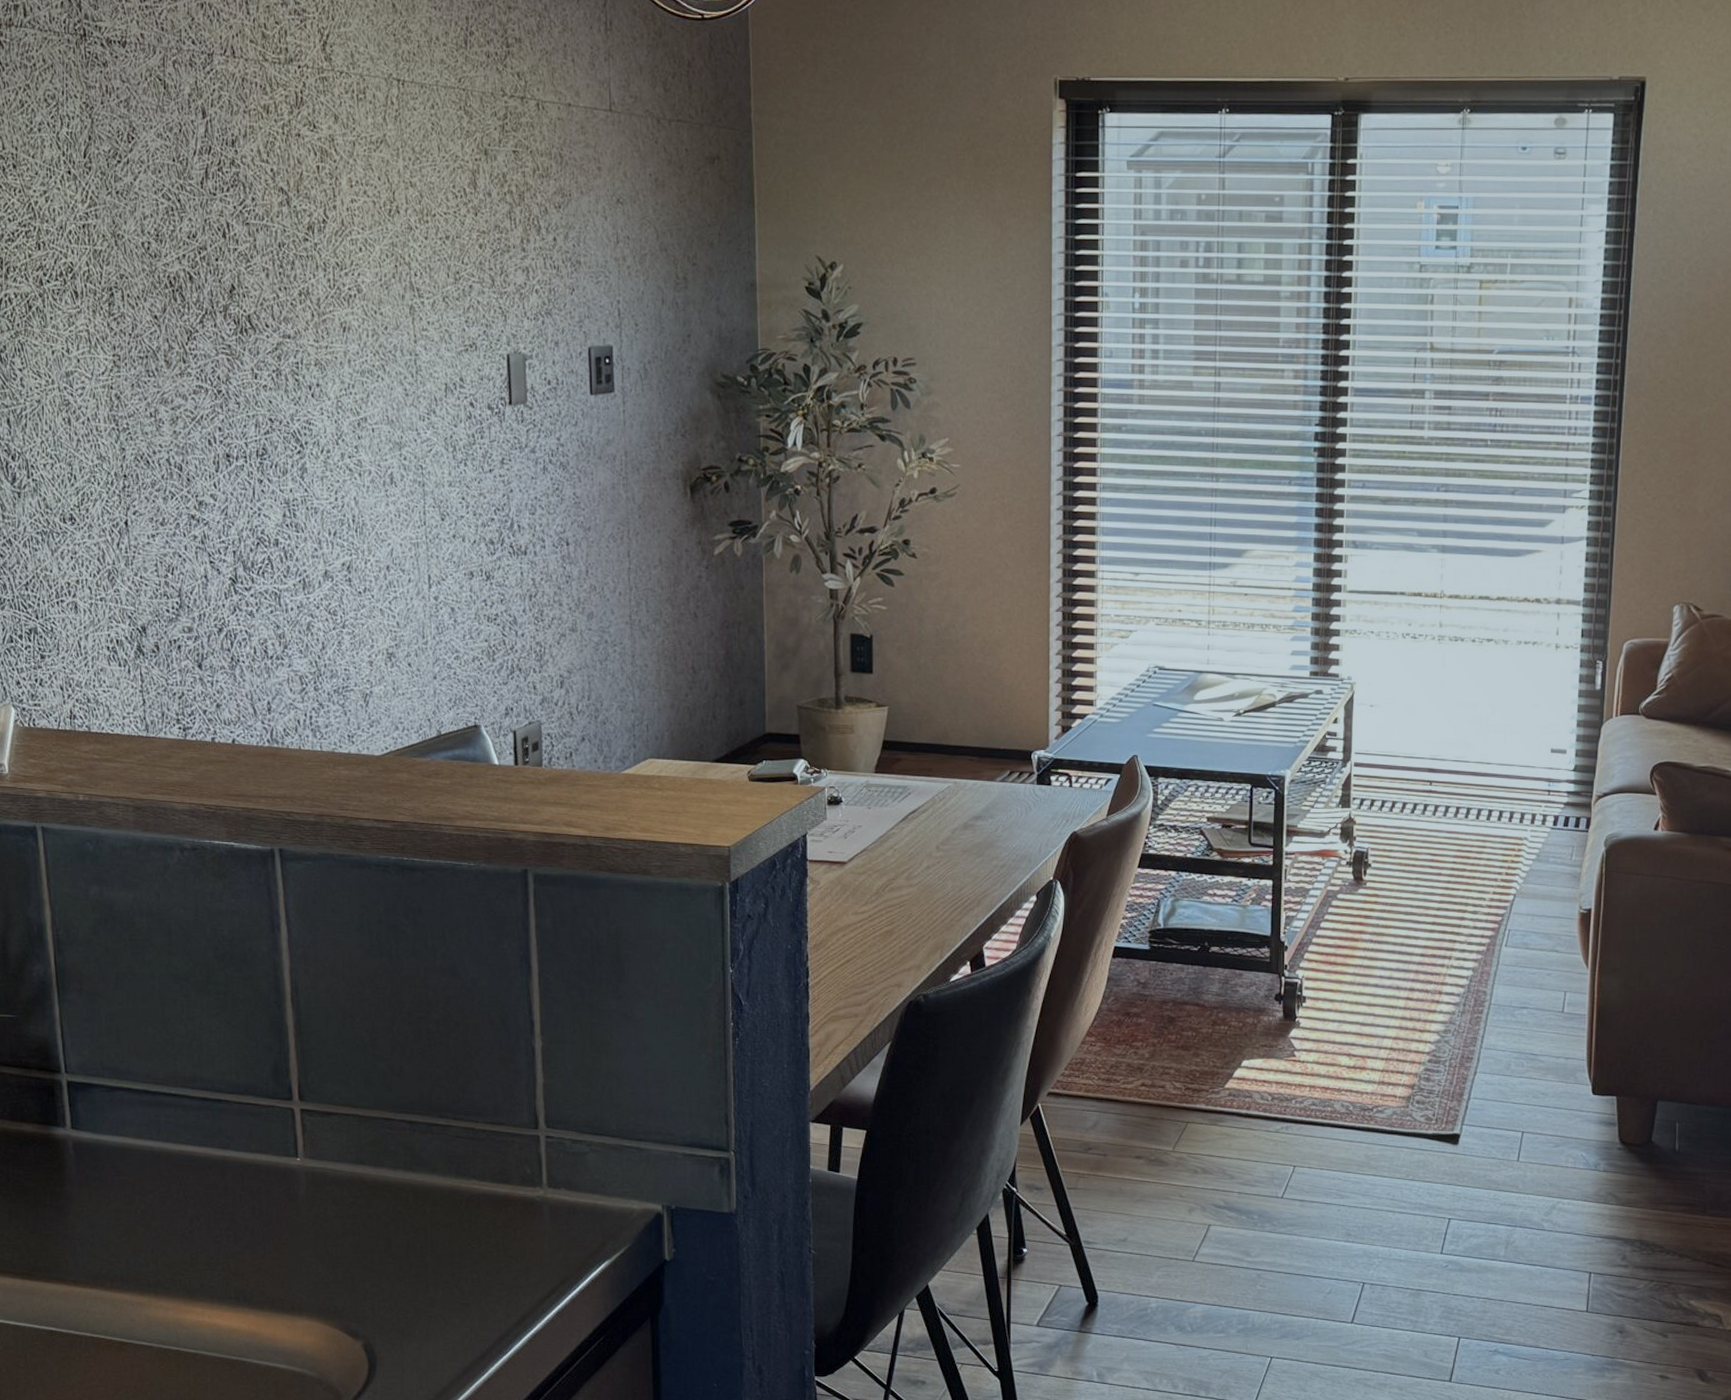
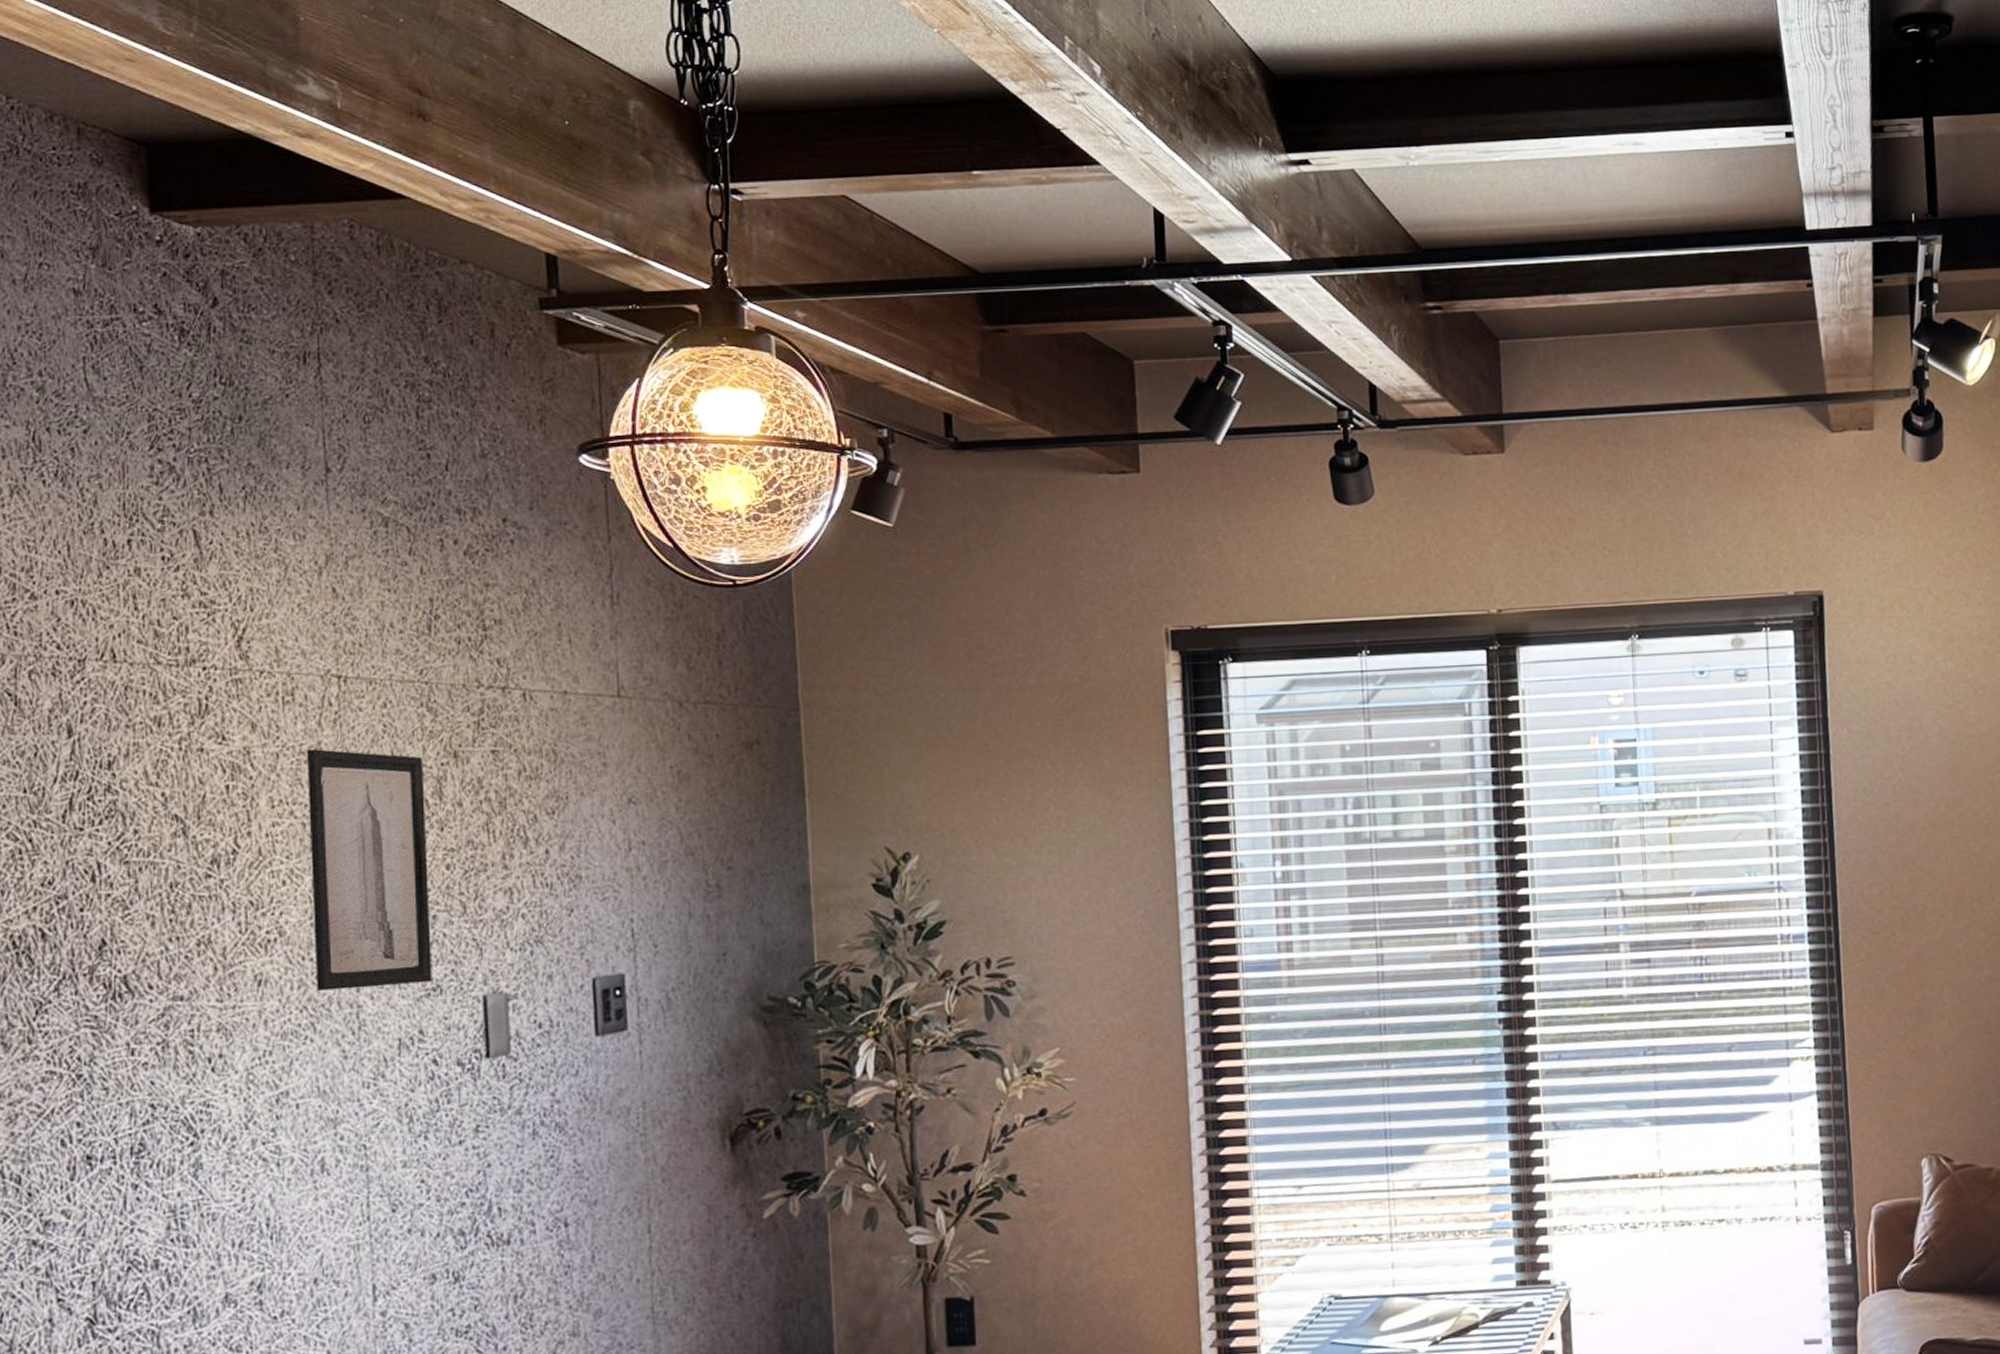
wall art: none [375,140,469,340] -> present [306,749,432,991]

